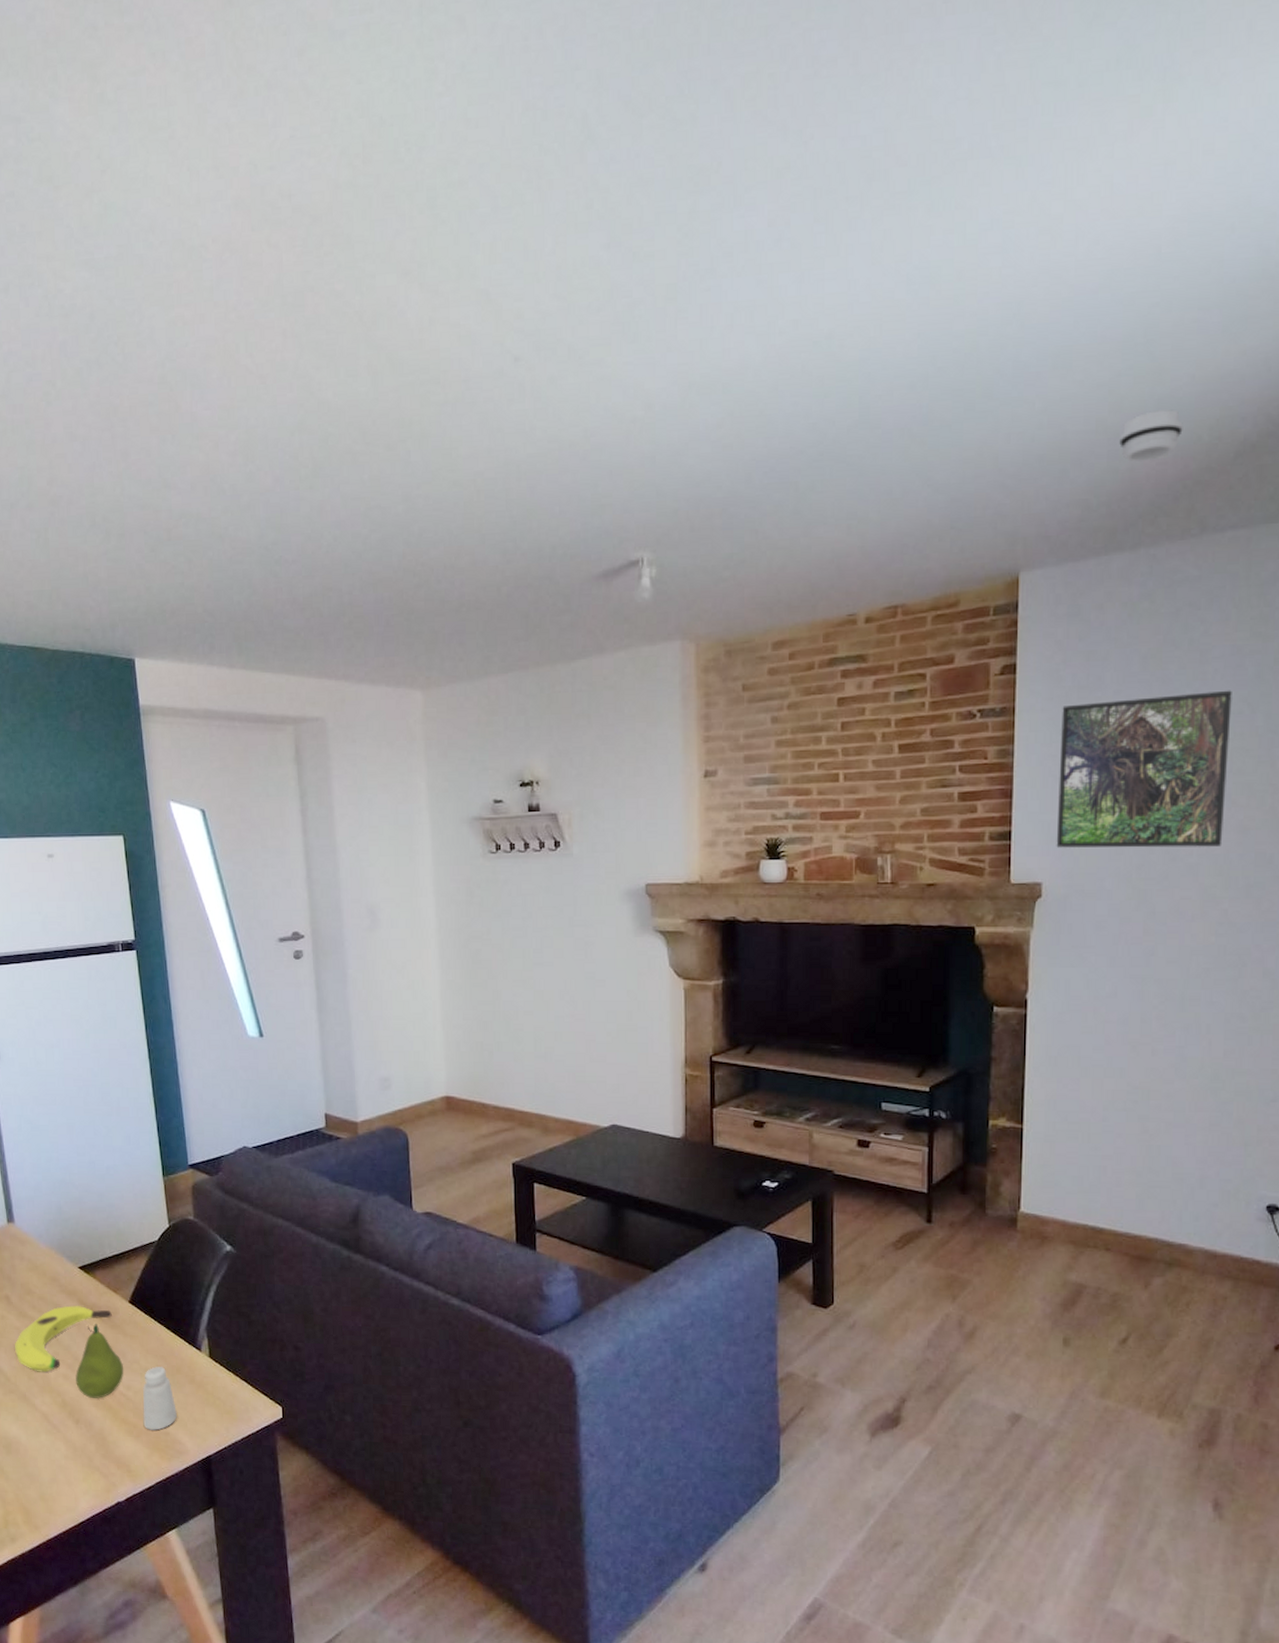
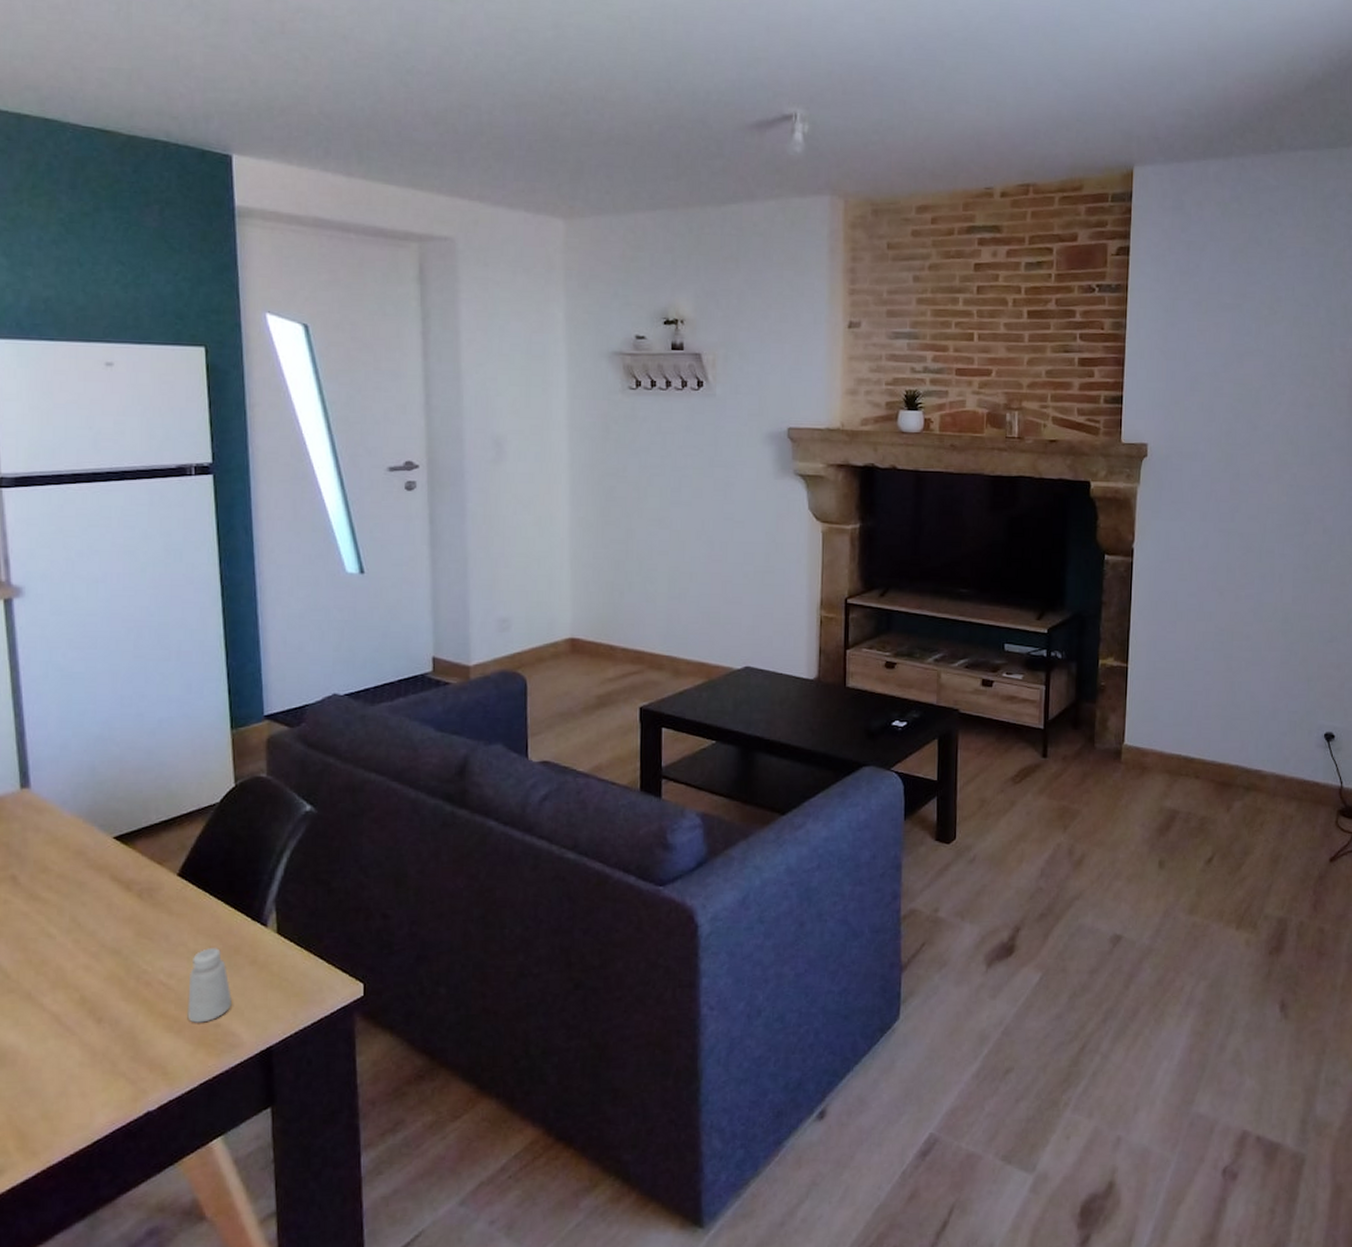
banana: present [15,1305,112,1373] -> none [20,883,154,965]
fruit: present [75,1323,124,1398] -> none [101,902,166,991]
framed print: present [1056,690,1232,848] -> none [1160,285,1302,419]
smoke detector: present [1119,409,1183,462] -> none [1216,42,1266,83]

